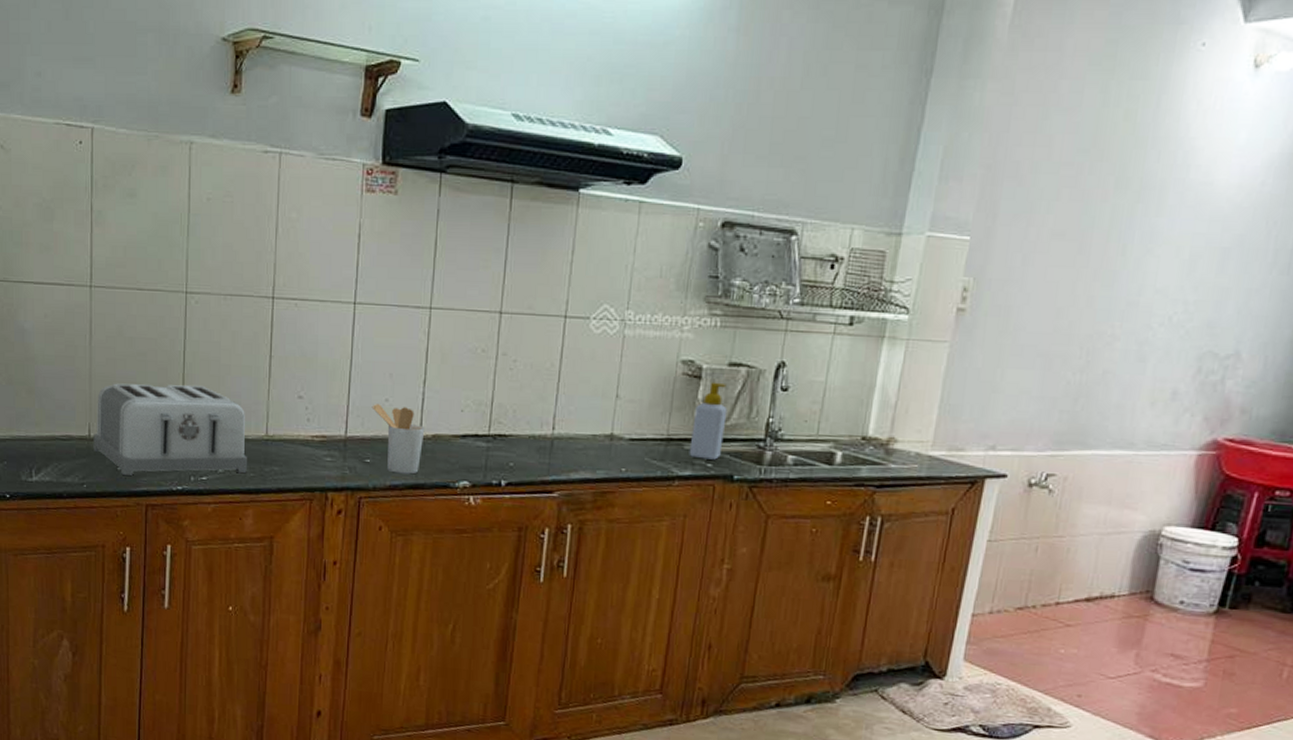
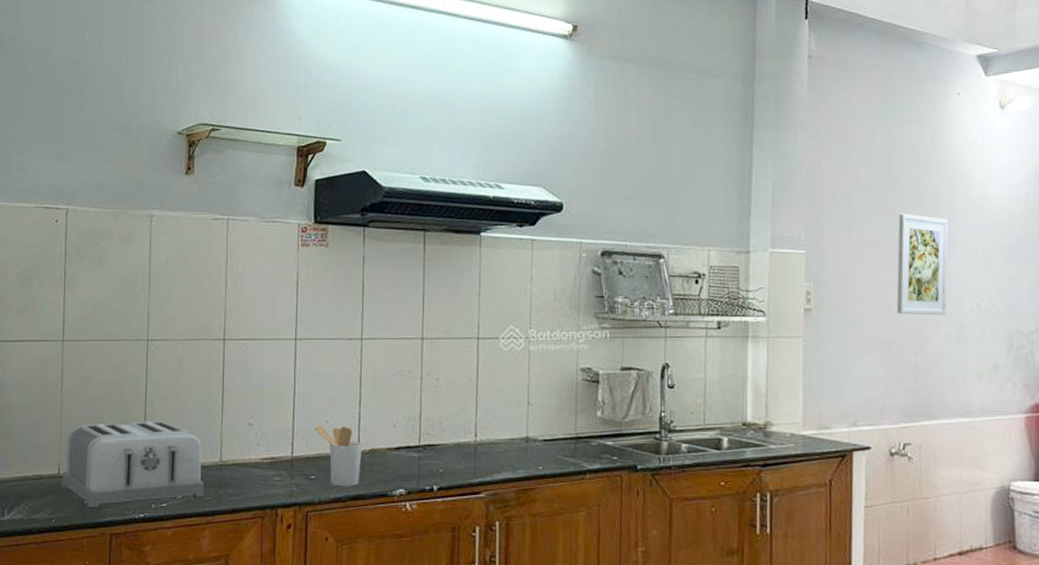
soap bottle: present [689,382,728,460] -> none [596,385,625,453]
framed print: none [1068,198,1155,328] -> present [896,213,949,316]

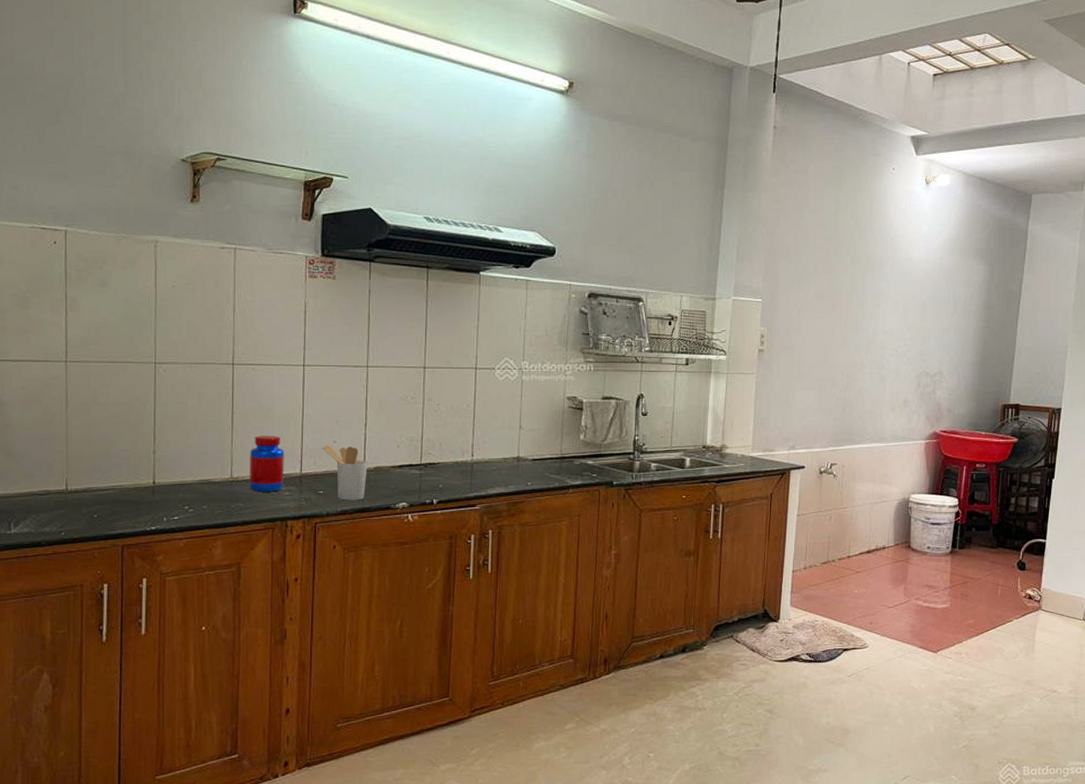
toaster: present [62,420,203,507] -> none [70,439,215,521]
jar: none [238,415,275,477] -> present [249,435,284,492]
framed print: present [896,213,949,316] -> none [832,270,878,358]

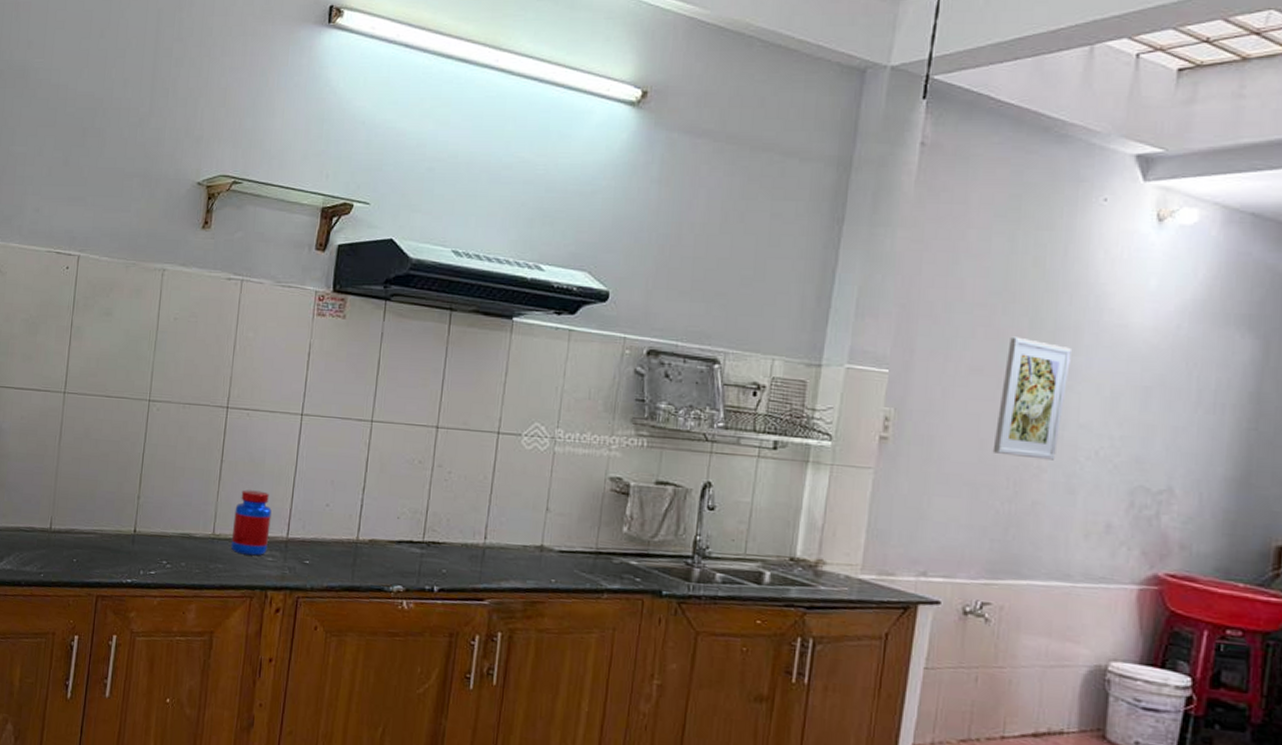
utensil holder: present [322,445,368,501] -> none [313,508,363,577]
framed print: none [832,270,878,358] -> present [992,336,1071,460]

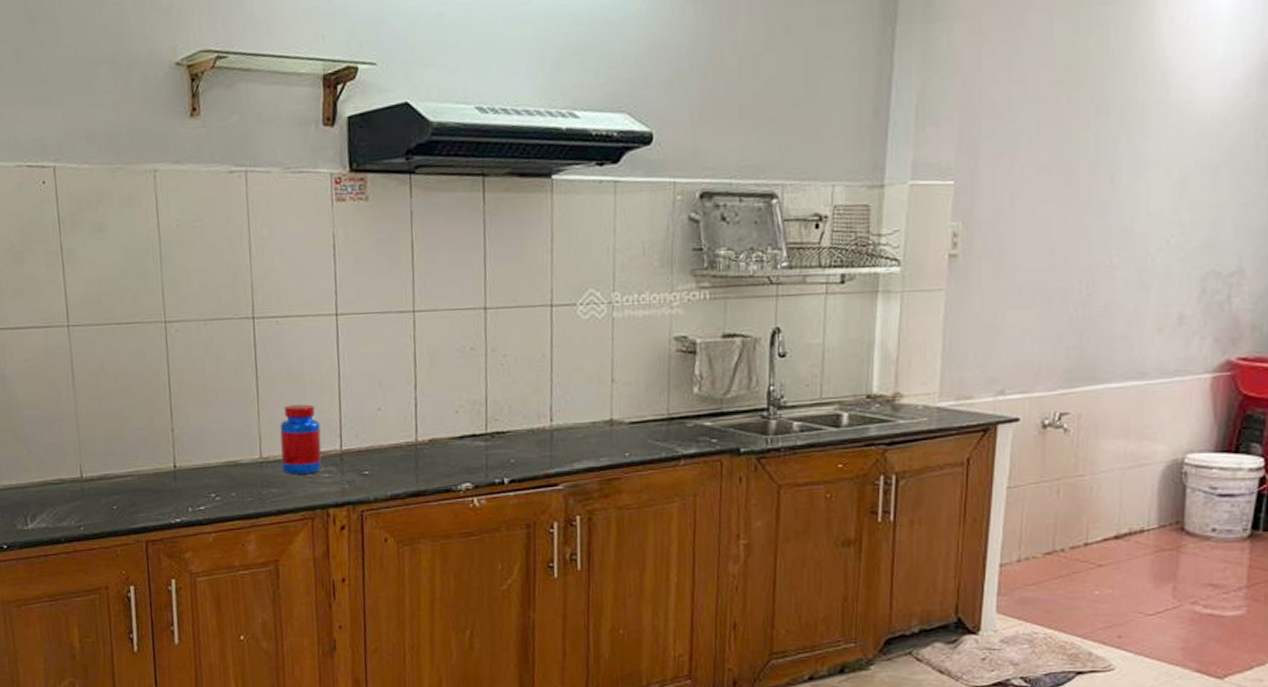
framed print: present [992,336,1071,460] -> none [1064,127,1139,257]

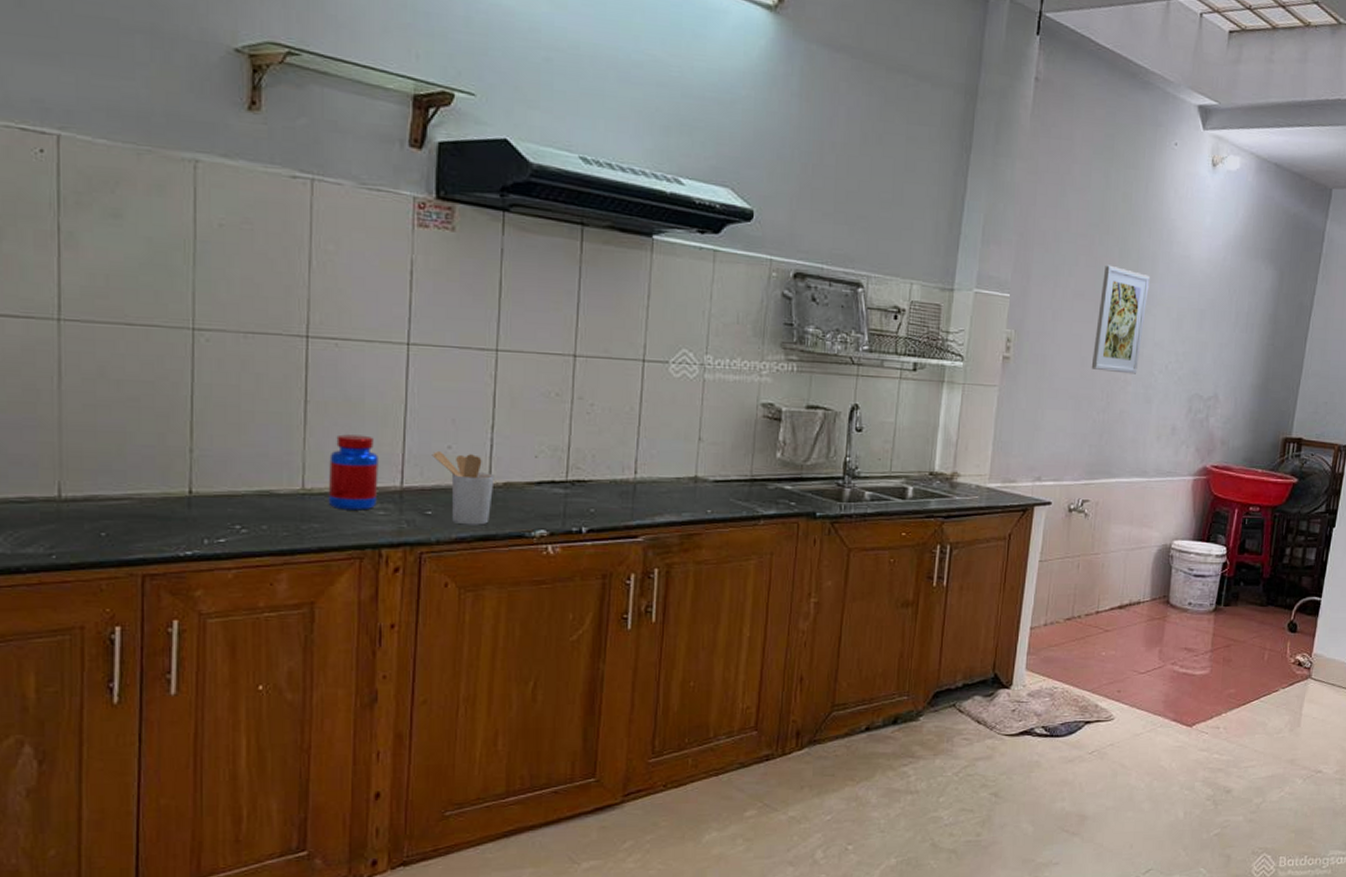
utensil holder: none [364,414,421,483] -> present [432,451,495,525]
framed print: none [1064,127,1139,257] -> present [1091,265,1150,374]

